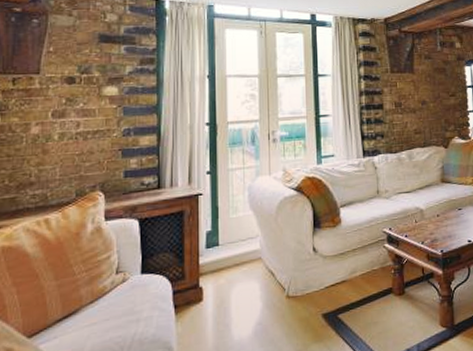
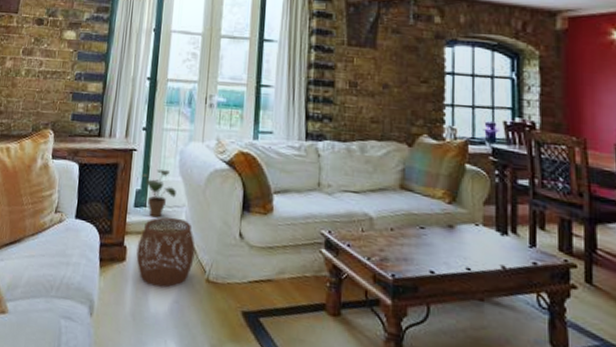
potted plant: none [206,207,248,254] -> present [137,169,176,218]
woven basket: none [214,248,273,316] -> present [136,217,195,287]

